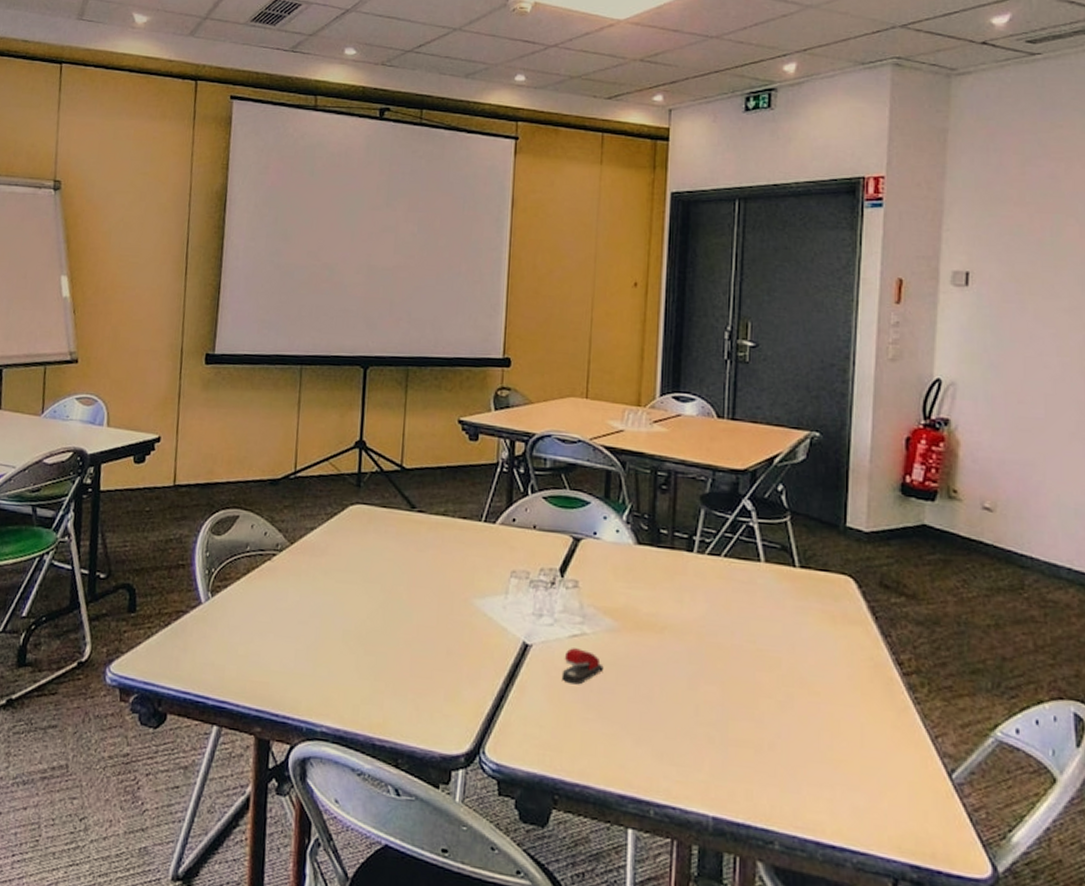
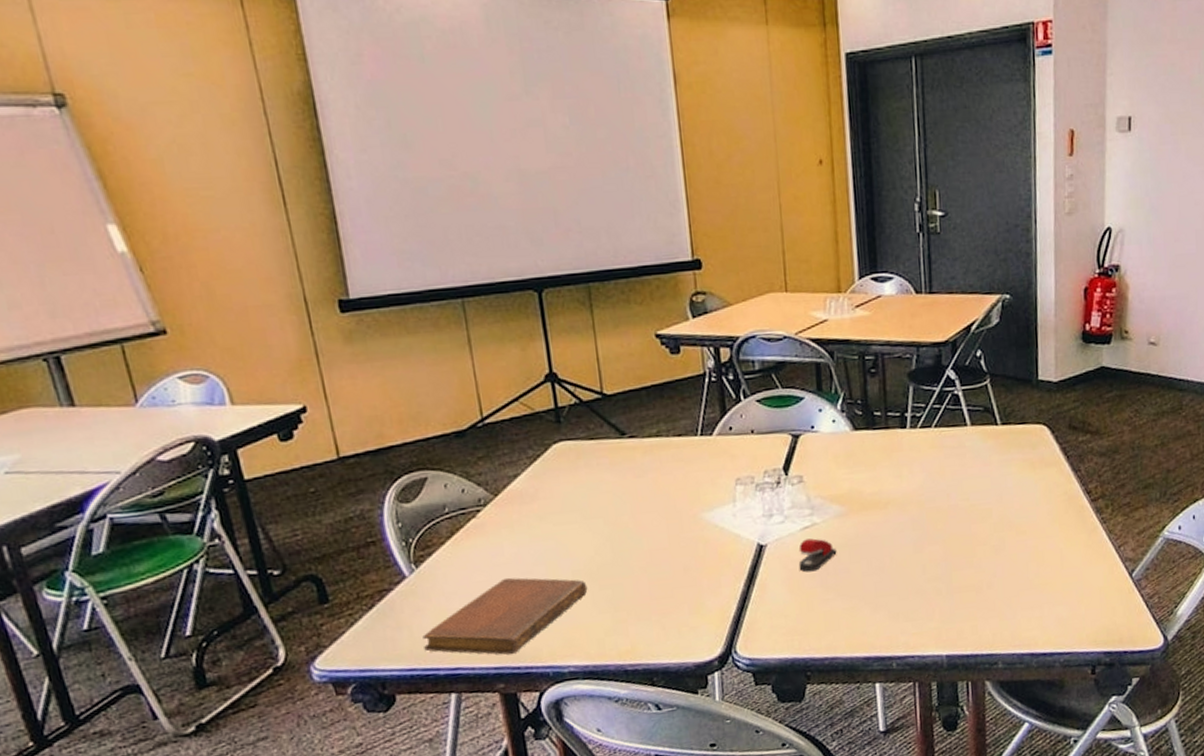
notebook: none [201,623,354,700] -> present [422,577,588,655]

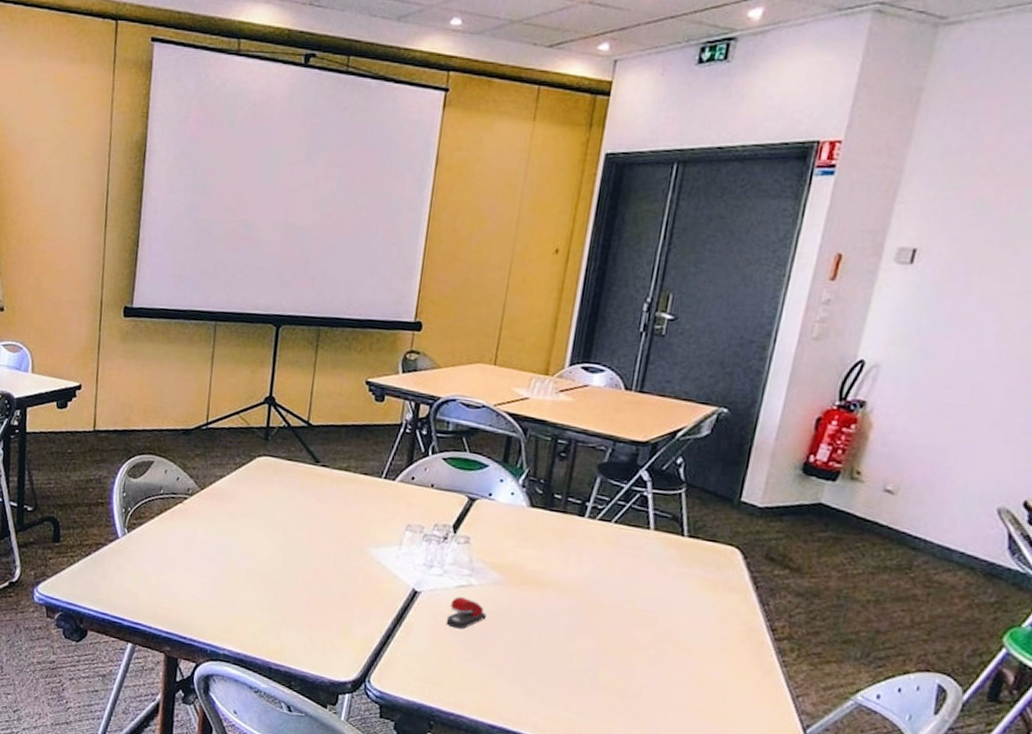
notebook: present [422,577,588,655] -> none [117,559,256,625]

